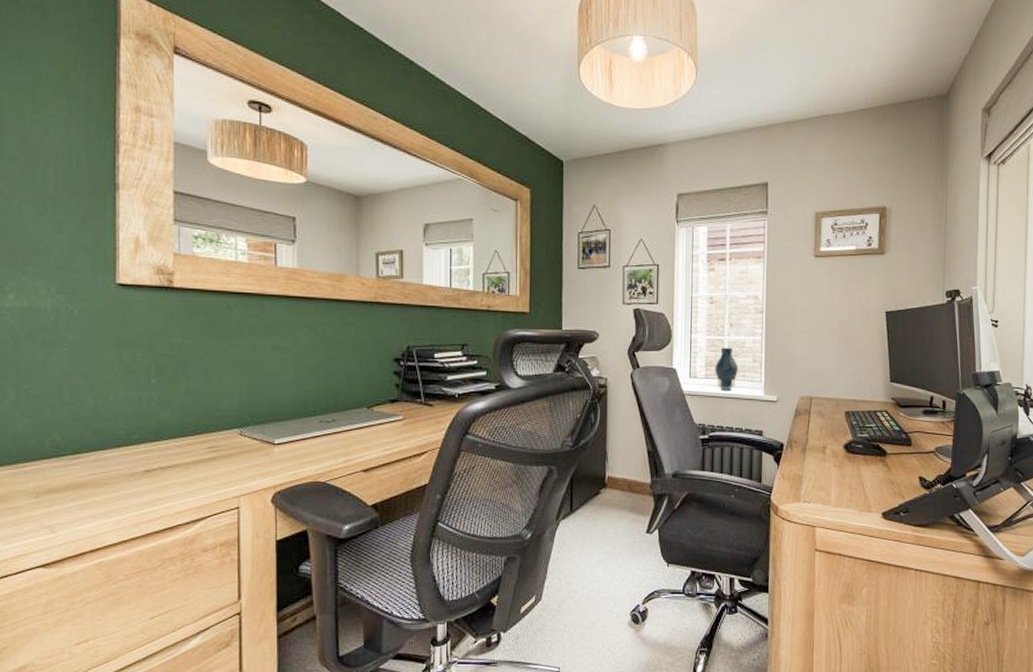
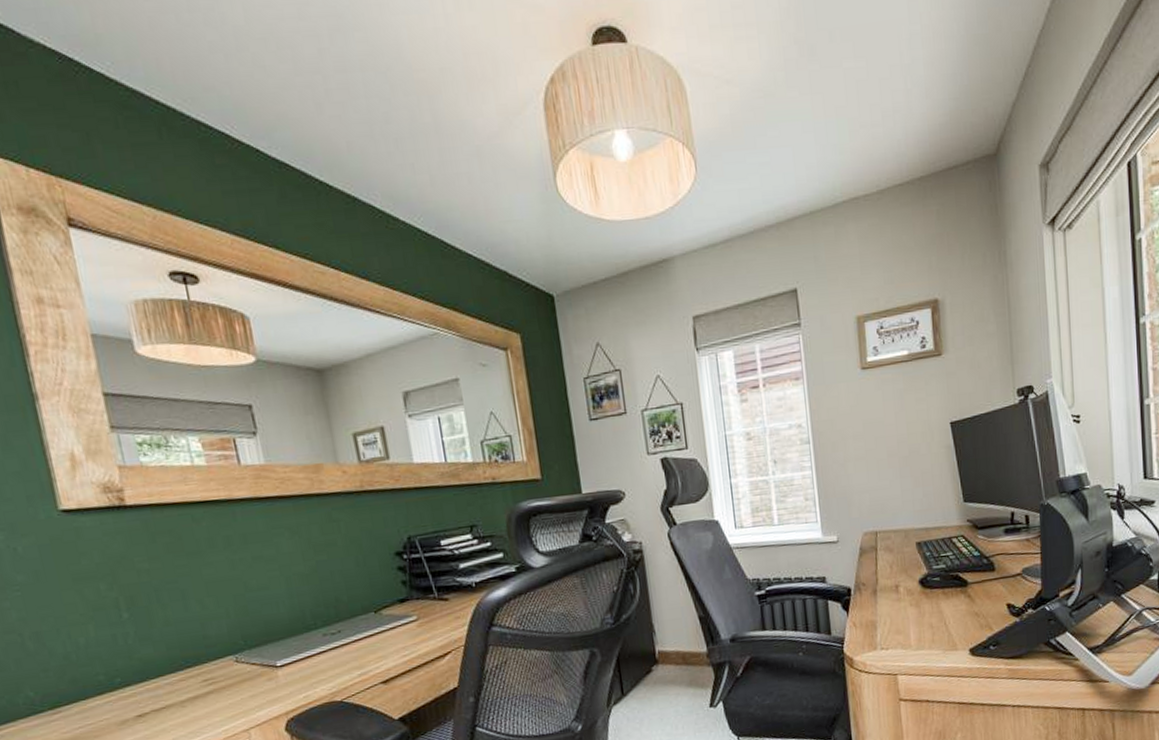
vase: present [714,347,738,391] -> none [761,487,790,539]

